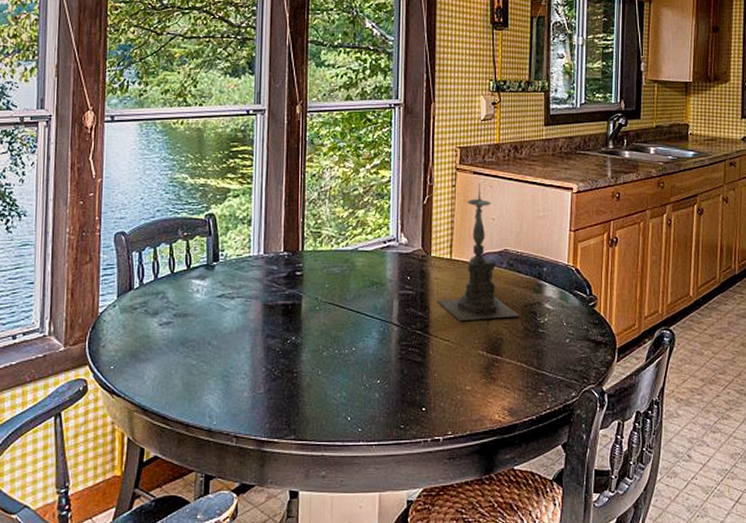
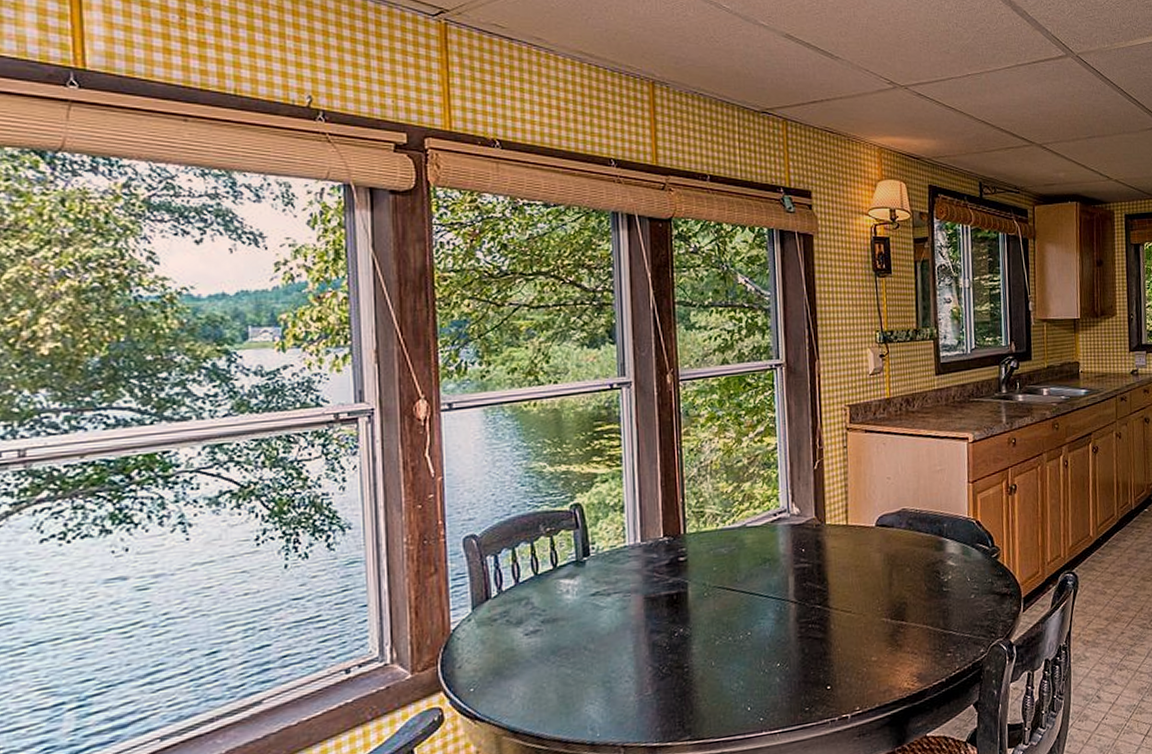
candle holder: present [437,183,520,322] -> none [836,441,923,591]

